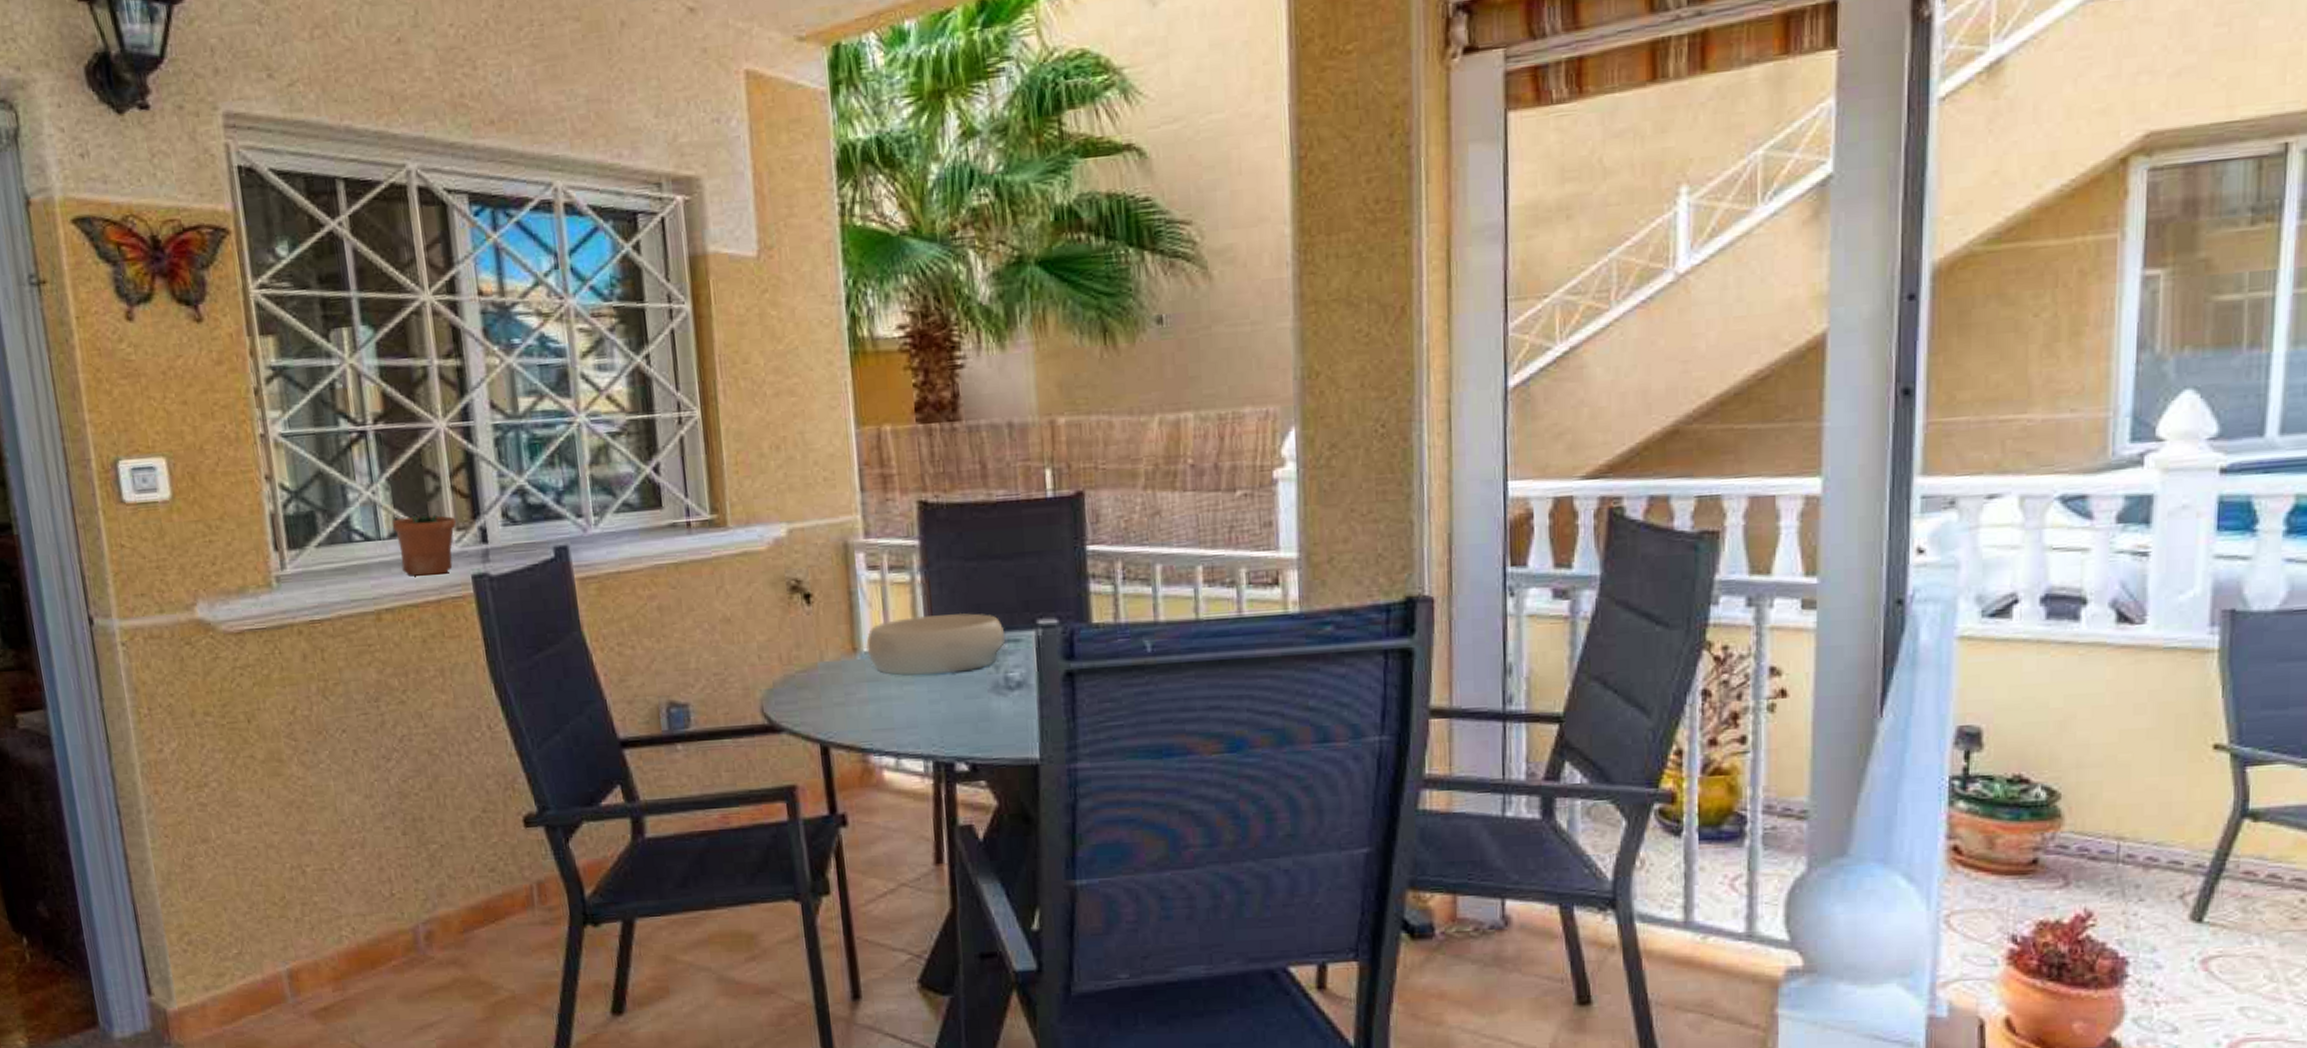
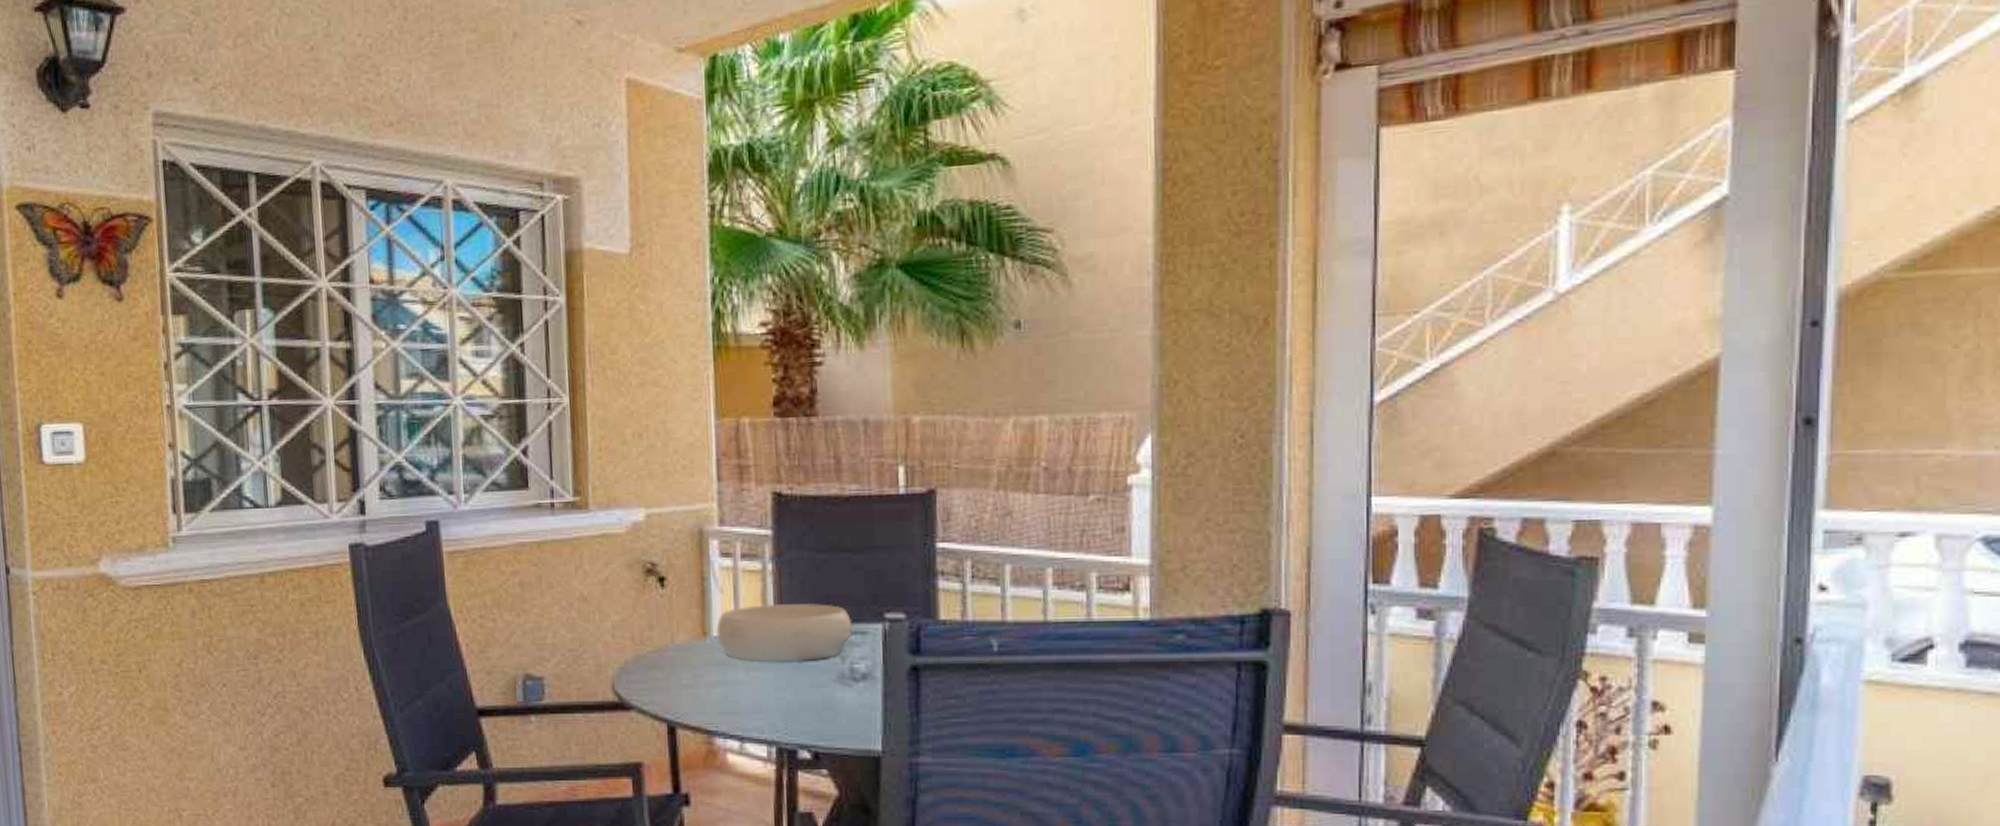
planter: present [391,514,457,577] -> none [279,486,338,544]

